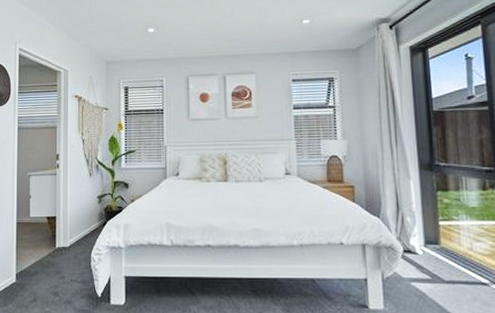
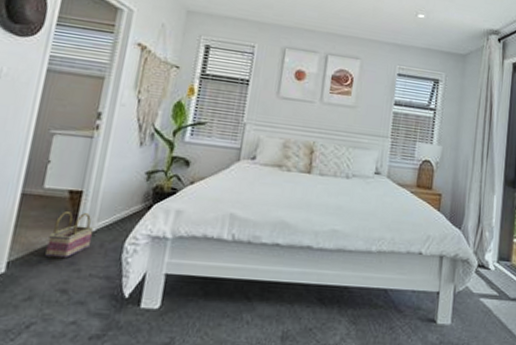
basket: none [39,233,68,269] -> present [45,211,94,259]

